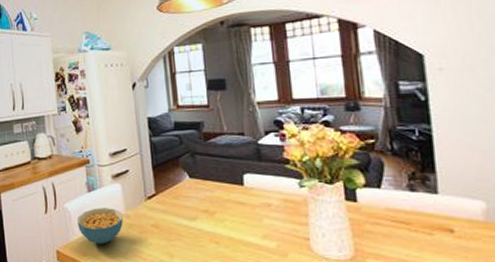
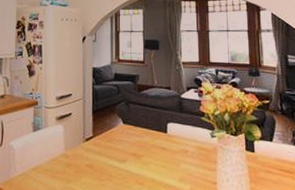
cereal bowl: present [77,208,123,245] -> none [19,147,62,182]

